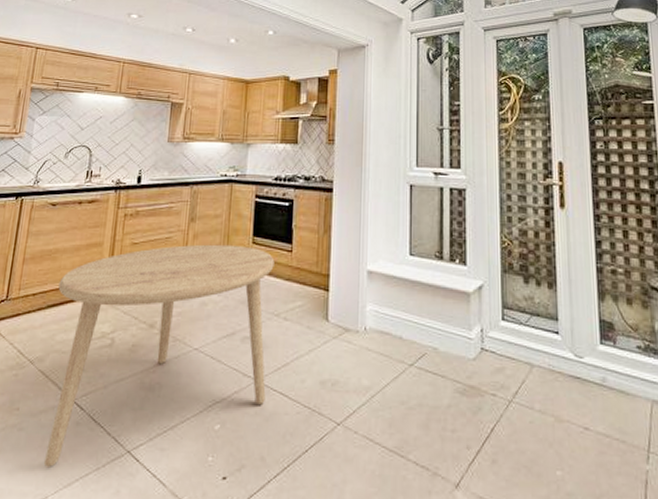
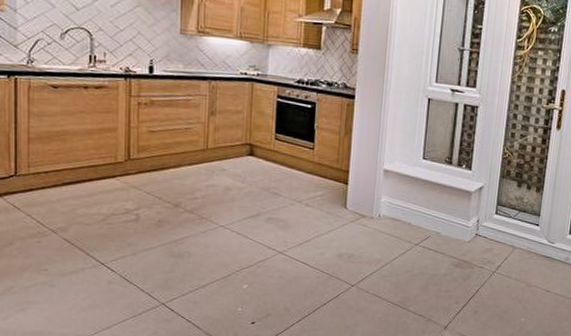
dining table: present [44,244,275,467] -> none [73,136,297,315]

